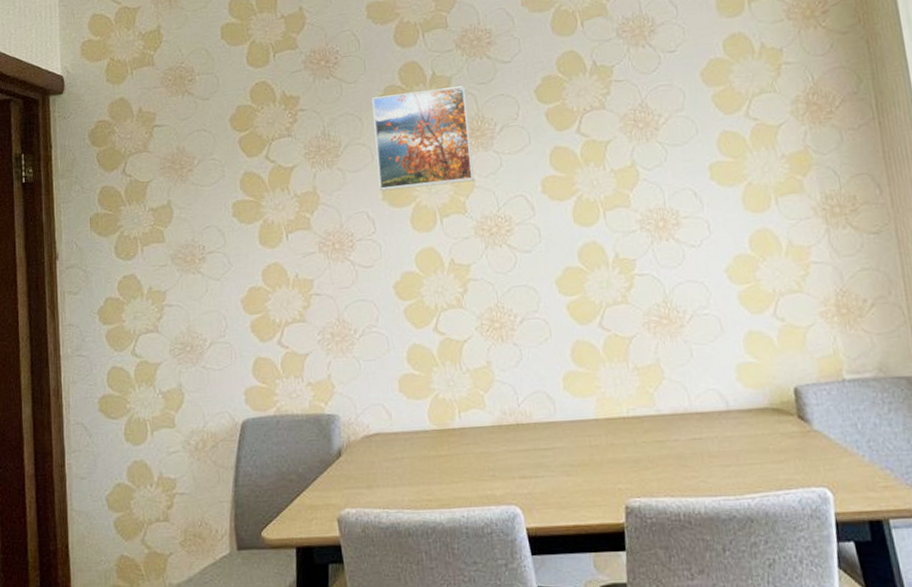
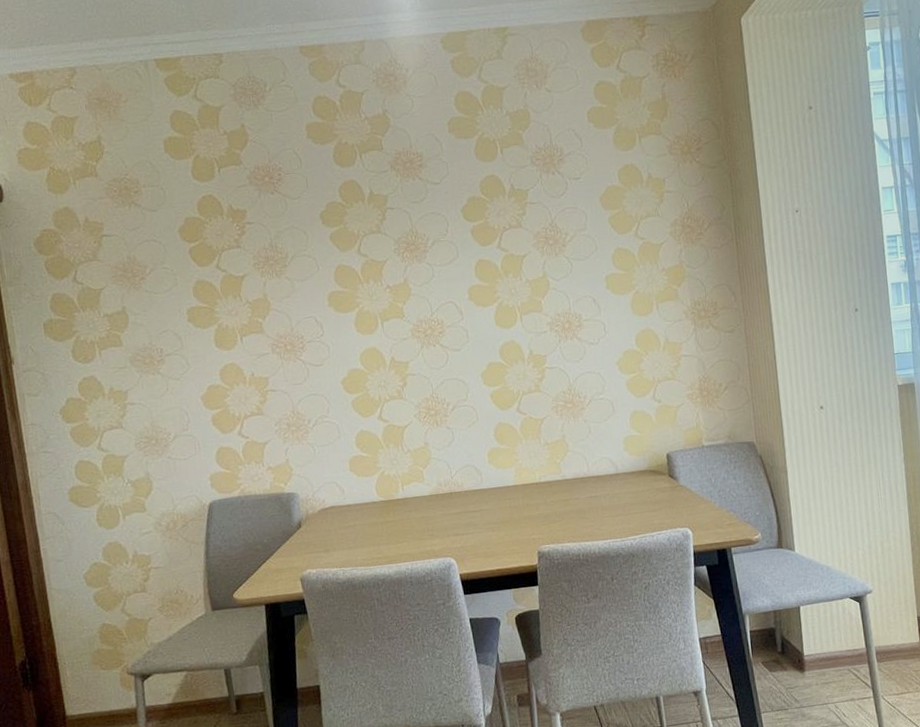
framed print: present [372,85,474,192] -> none [315,204,410,299]

